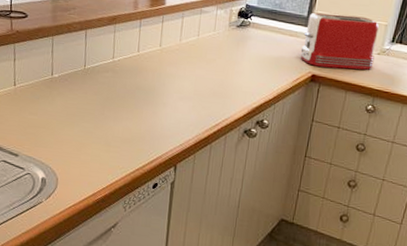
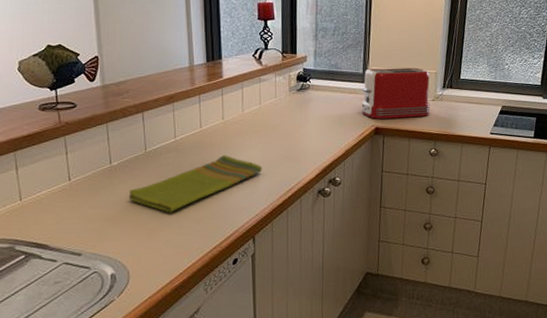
dish towel: none [64,81,193,130] -> present [128,154,263,213]

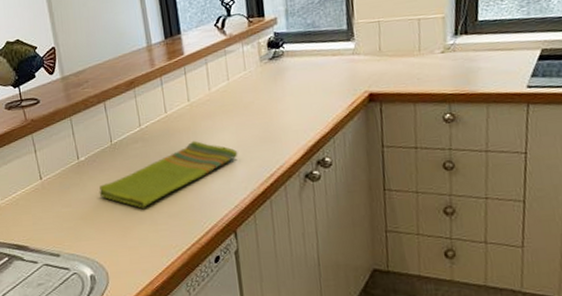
toaster: present [361,67,430,119] -> none [347,14,440,84]

